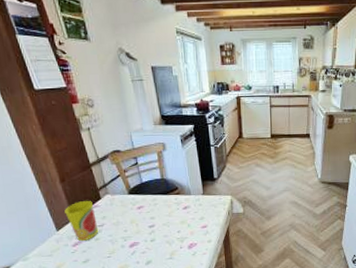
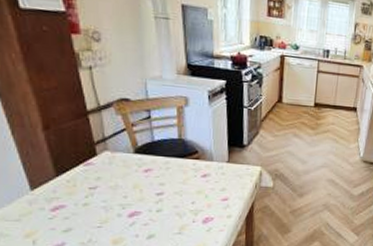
cup: present [64,201,99,242] -> none [45,156,89,206]

